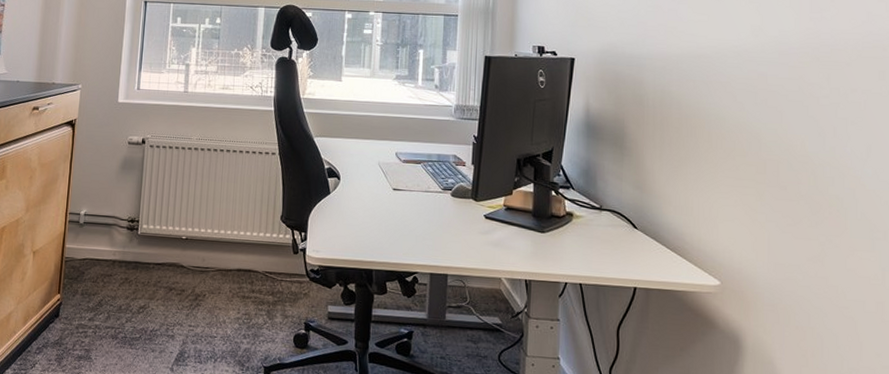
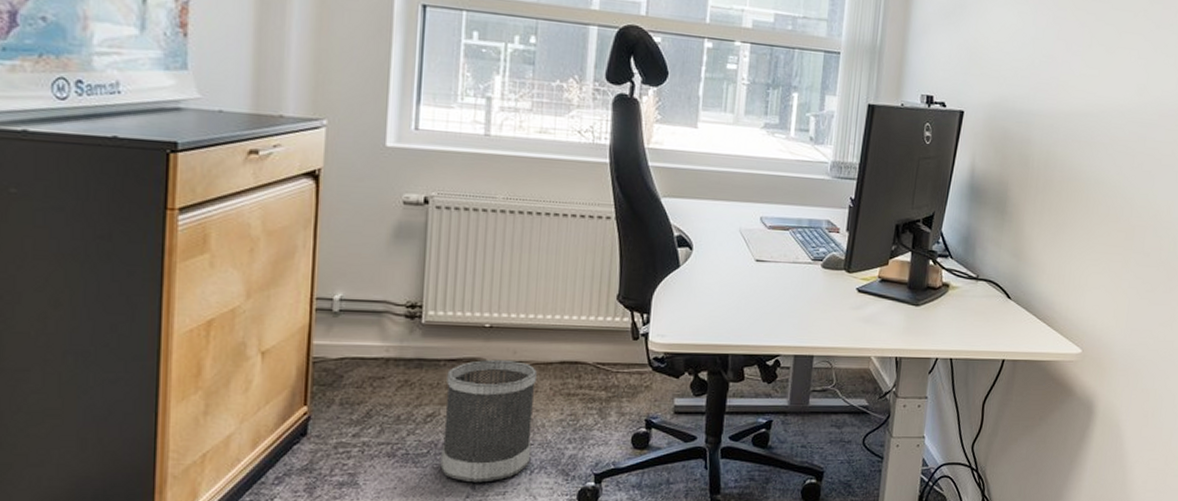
wastebasket: none [148,265,220,366] -> present [440,359,537,483]

